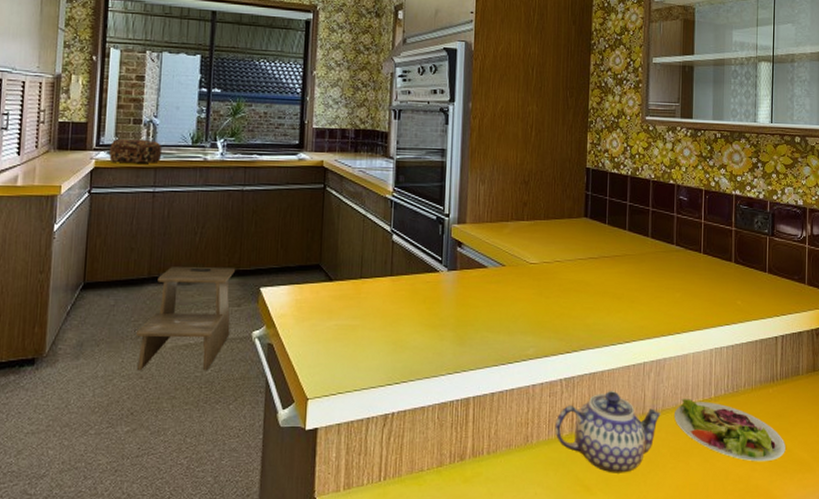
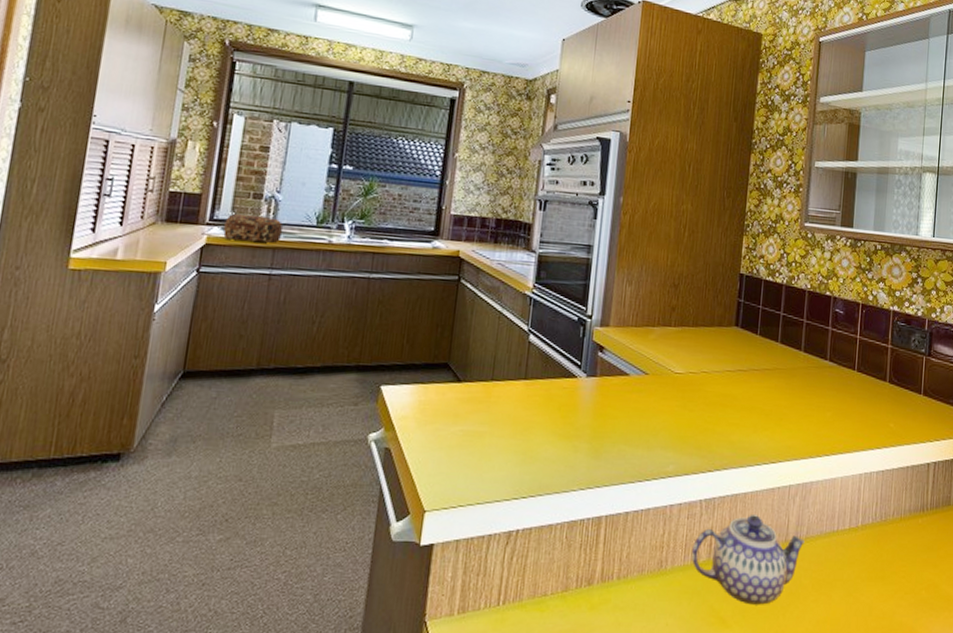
step stool: present [137,267,235,371] -> none [237,358,354,476]
salad plate: present [674,399,786,462] -> none [818,526,933,598]

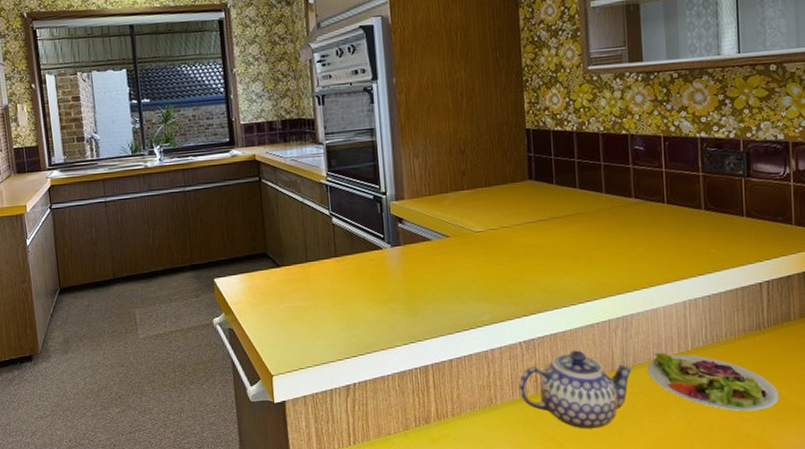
bread loaf: present [223,213,284,243] -> none [61,154,107,179]
salad plate: none [818,526,933,598] -> present [647,353,779,412]

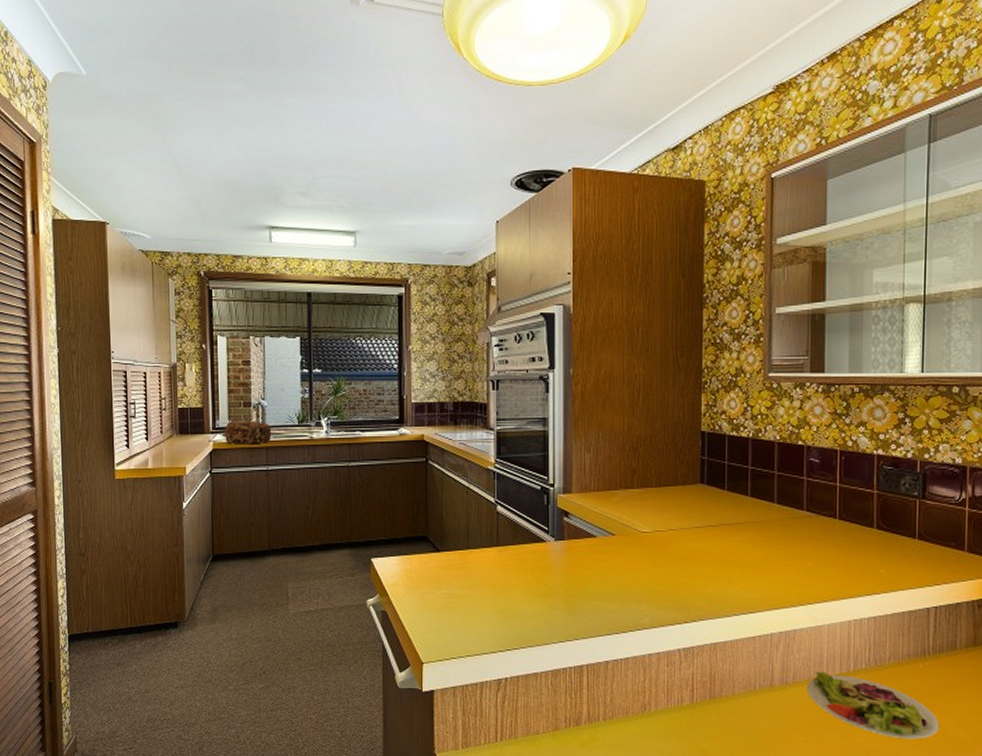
bread loaf: none [61,154,107,179] -> present [225,421,272,443]
teapot: present [518,349,632,429] -> none [673,661,791,745]

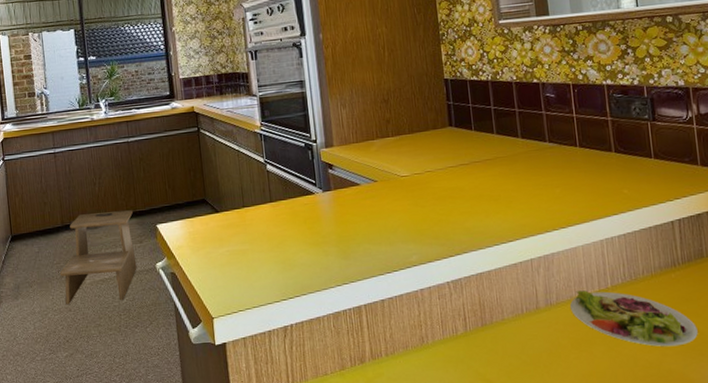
bread loaf: present [225,421,272,443] -> none [13,109,56,132]
step stool: none [263,540,346,636] -> present [60,210,137,305]

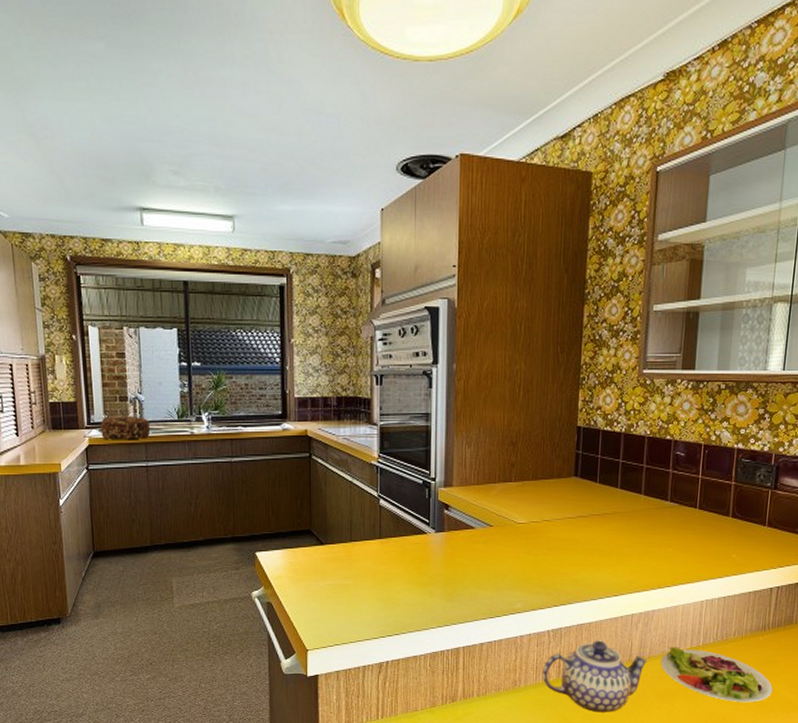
bread loaf: none [13,109,56,132] -> present [101,416,151,439]
step stool: present [60,210,137,305] -> none [147,535,231,628]
teapot: none [448,288,556,367] -> present [542,639,647,713]

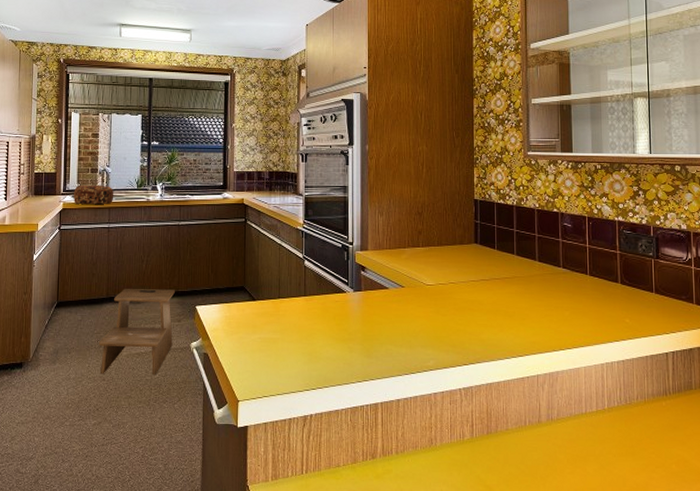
step stool: none [147,535,231,628] -> present [99,289,175,376]
teapot: present [542,639,647,713] -> none [456,399,556,476]
salad plate: present [661,647,773,703] -> none [569,409,682,471]

